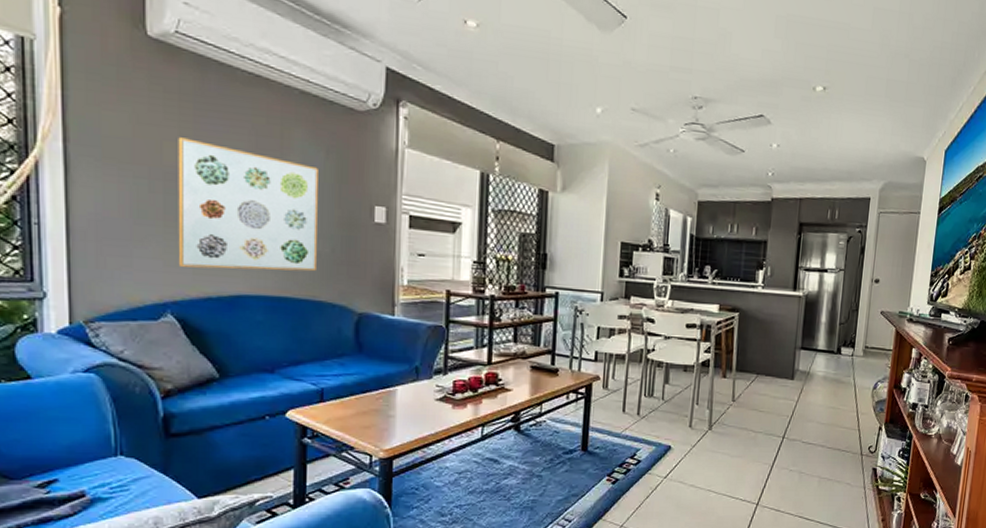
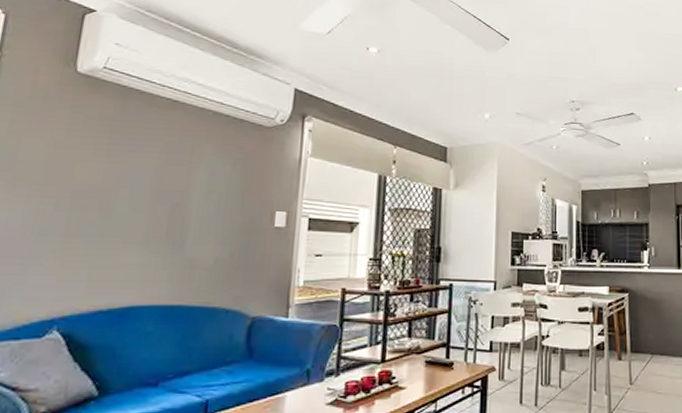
wall art: present [178,137,318,271] -> none [72,158,224,281]

